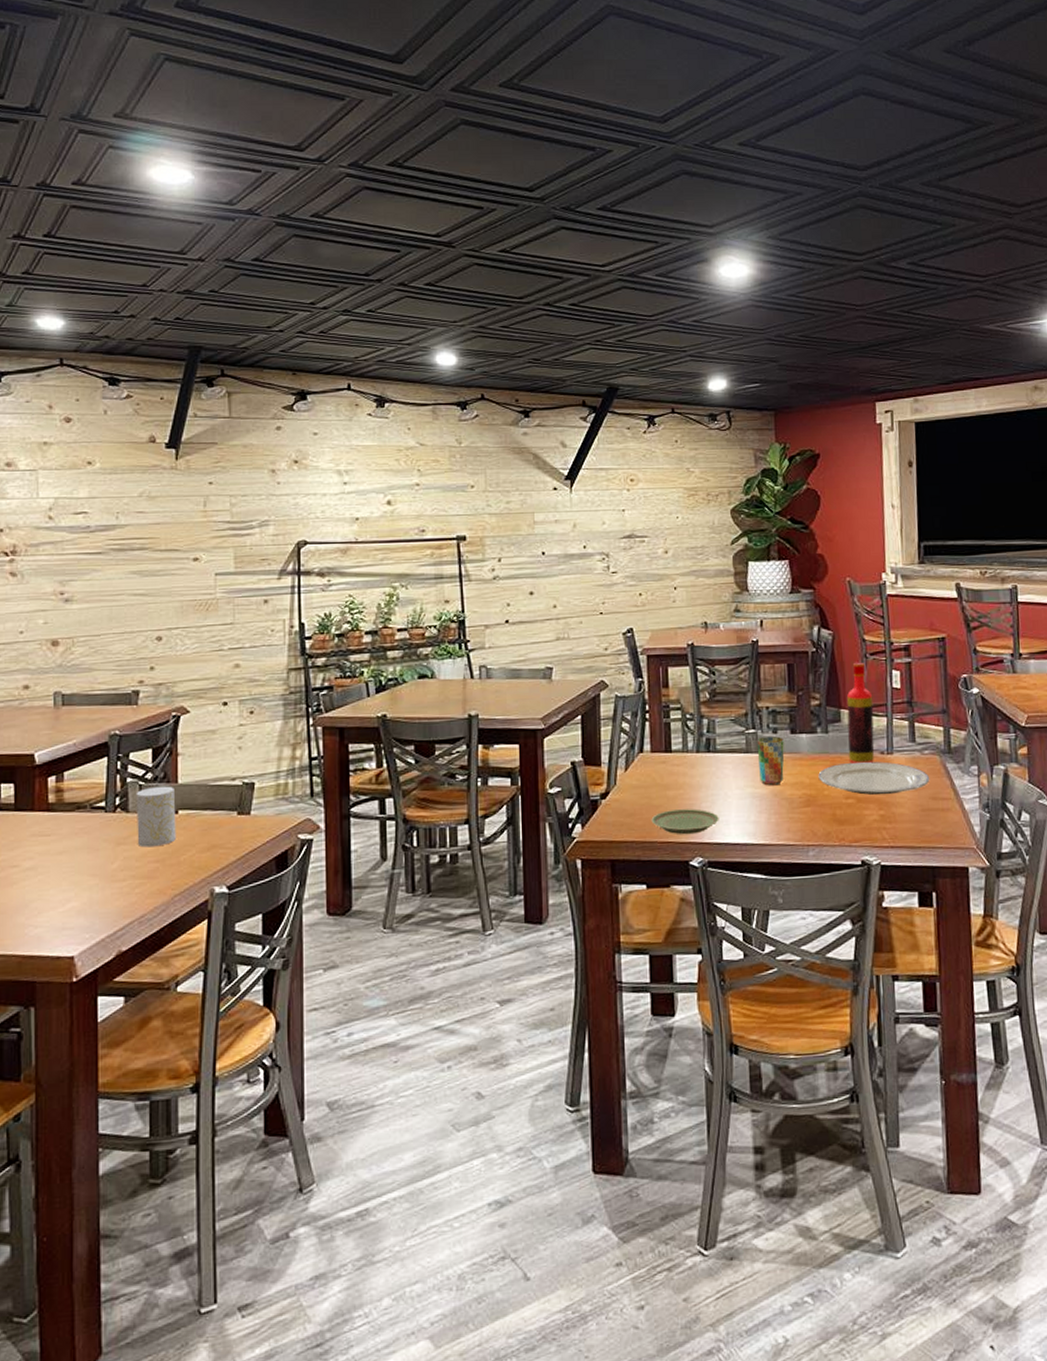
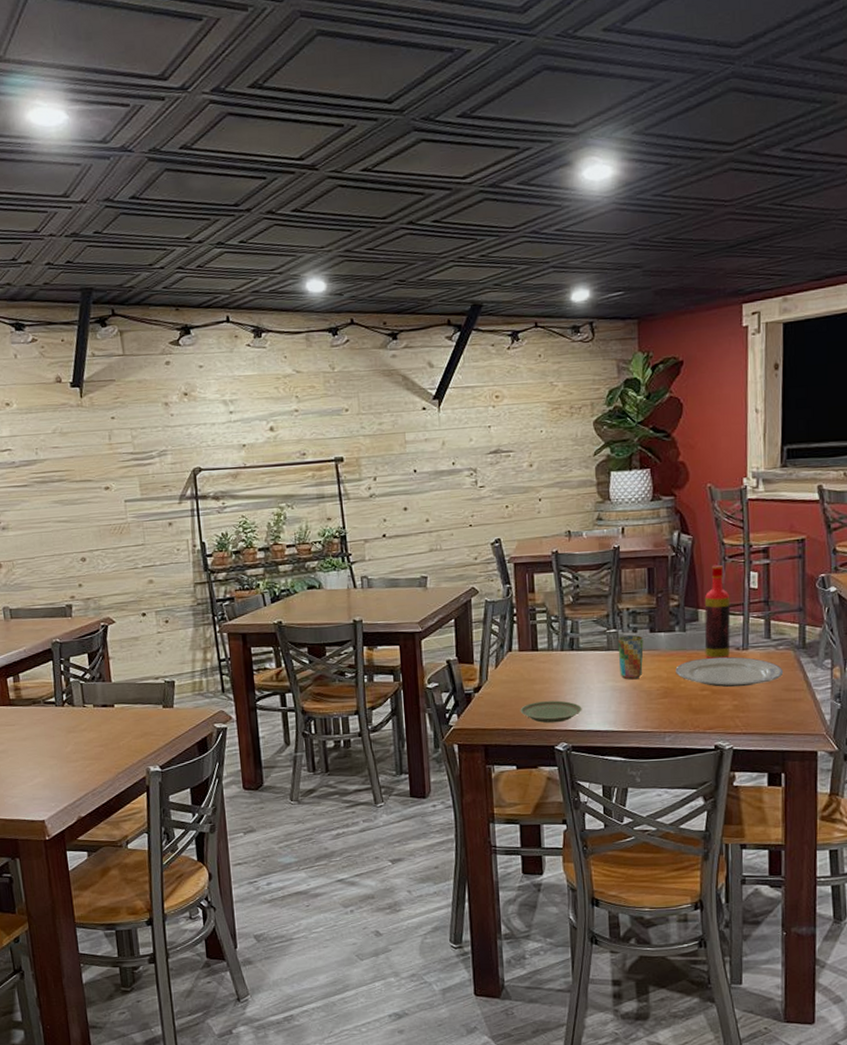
cup: present [136,786,176,848] -> none [78,684,115,735]

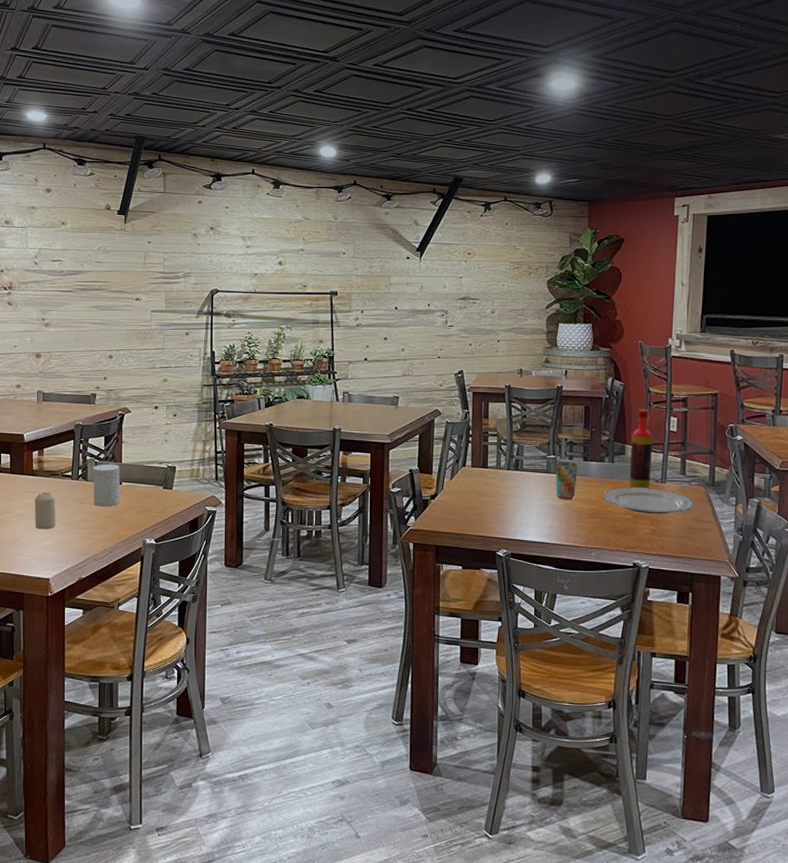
candle: none [16,723,44,766] -> present [34,492,56,530]
cup: none [78,684,115,735] -> present [92,464,120,507]
plate: present [520,700,582,724] -> none [468,512,522,532]

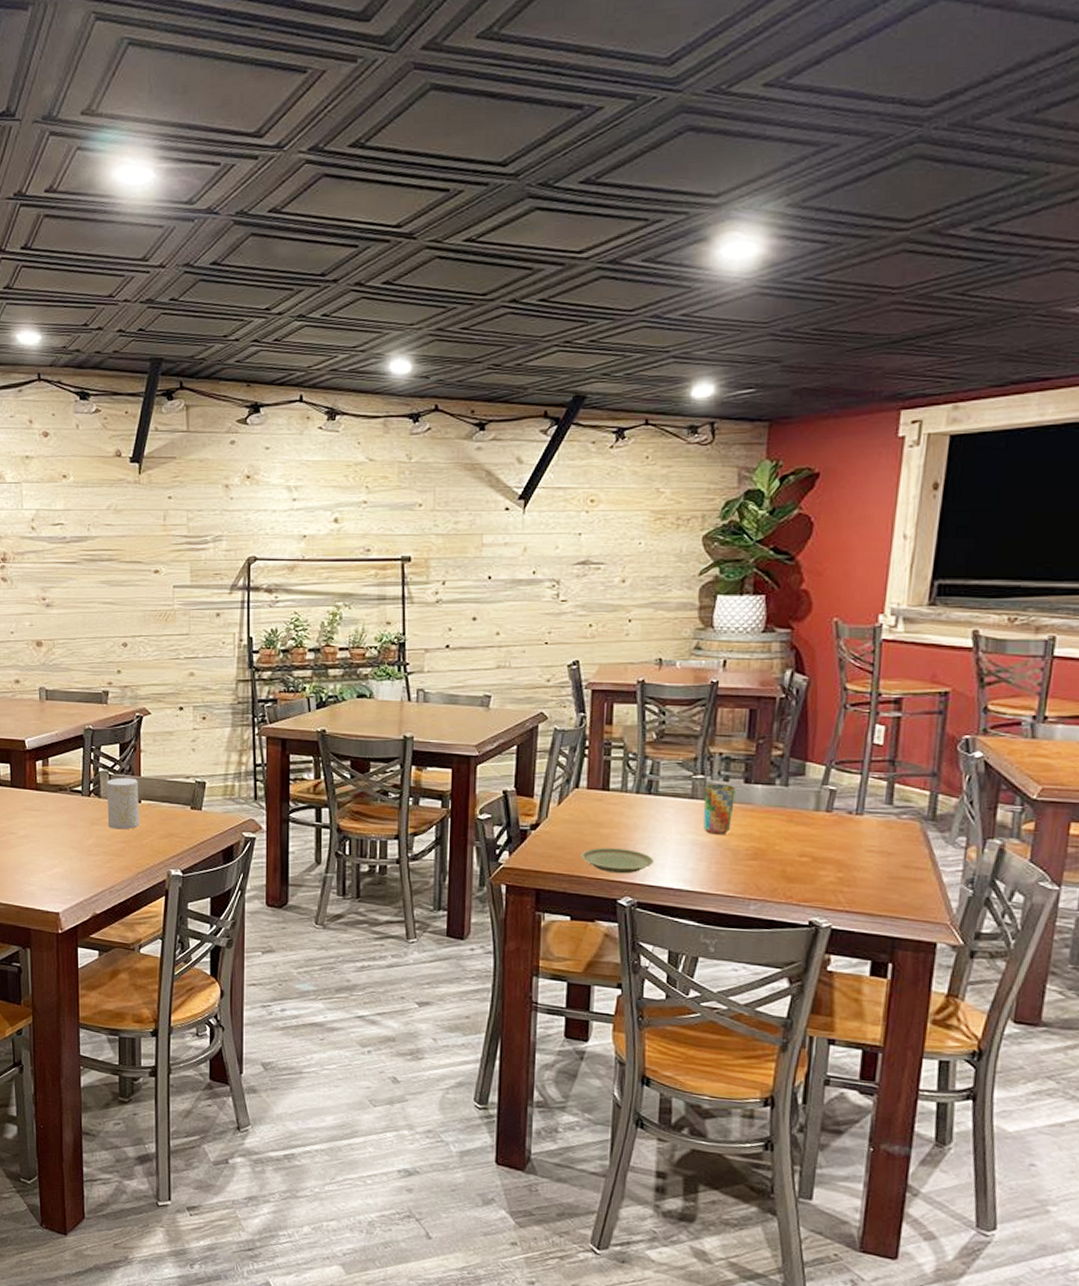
candle: present [34,492,56,530] -> none [39,810,64,855]
plate: none [468,512,522,532] -> present [581,847,654,874]
plate: present [603,486,695,515] -> none [770,819,905,858]
bottle: present [629,408,653,489] -> none [808,712,848,823]

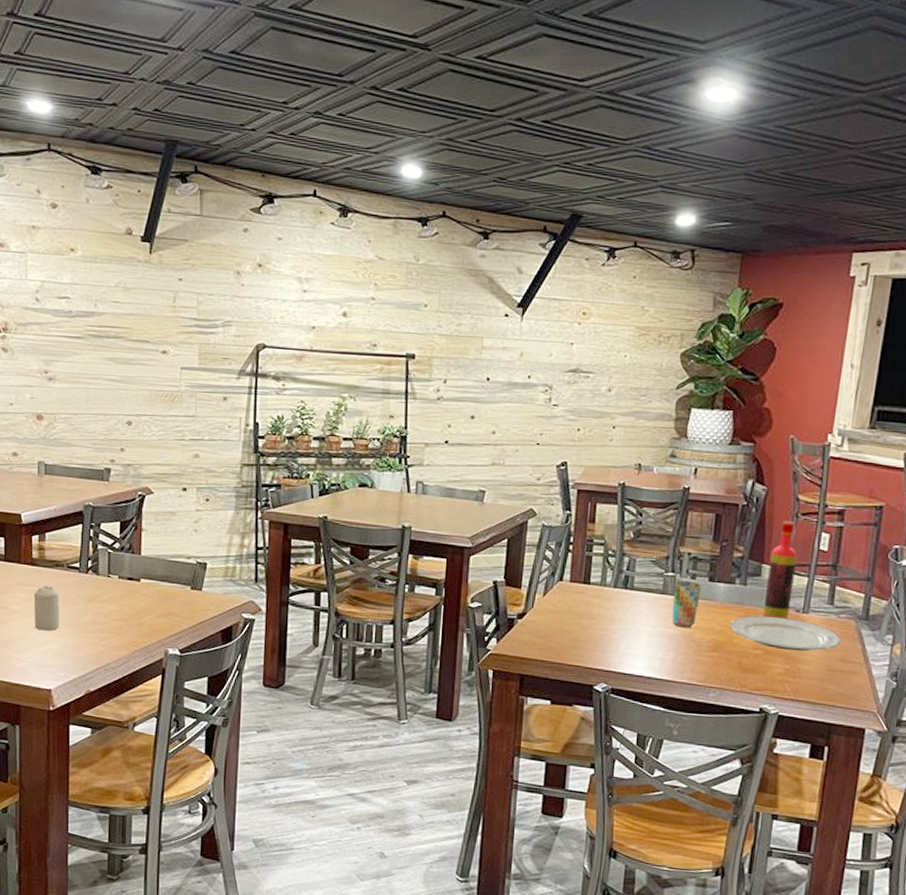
candle: none [39,810,64,855] -> present [33,585,60,631]
cup: present [106,777,139,830] -> none [105,555,139,608]
plate: present [581,847,654,874] -> none [562,637,628,662]
plate: none [770,819,905,858] -> present [730,615,842,652]
bottle: none [808,712,848,823] -> present [762,520,798,620]

